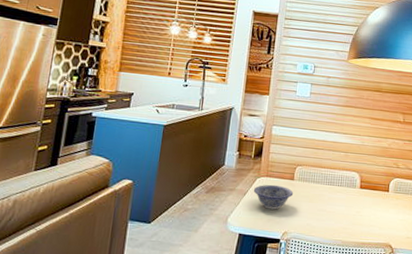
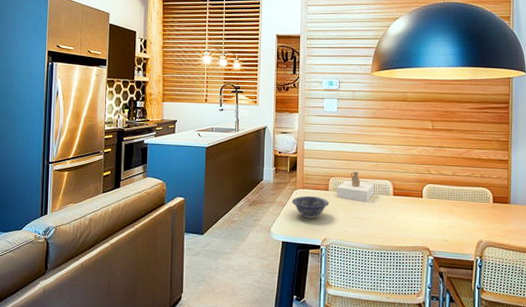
vase: none [301,161,341,194] -> present [336,172,374,202]

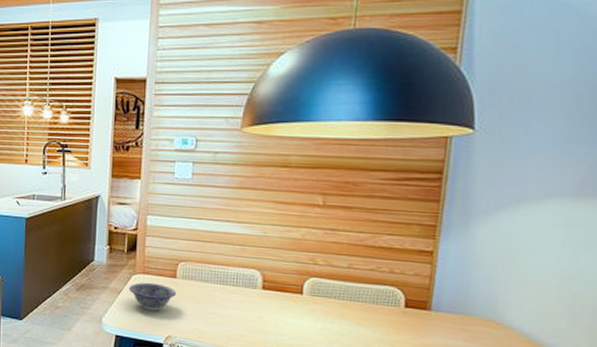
vase: present [336,172,374,202] -> none [186,256,237,295]

